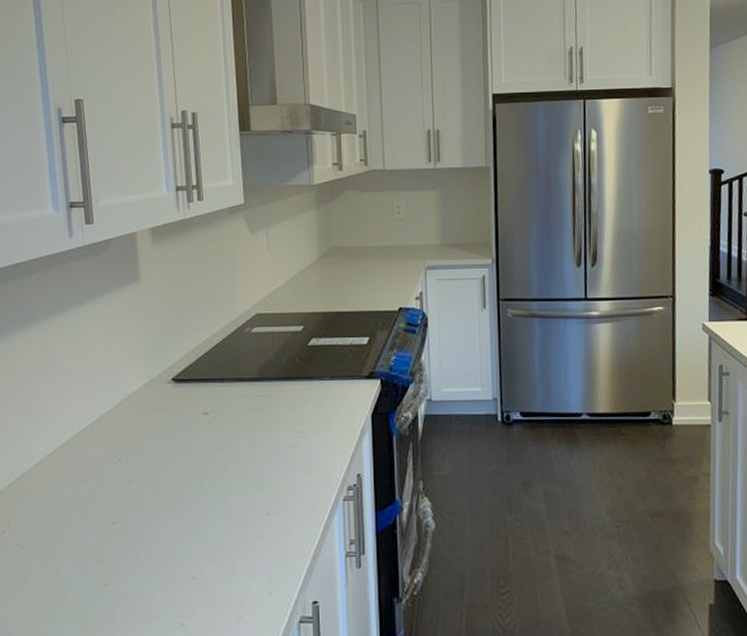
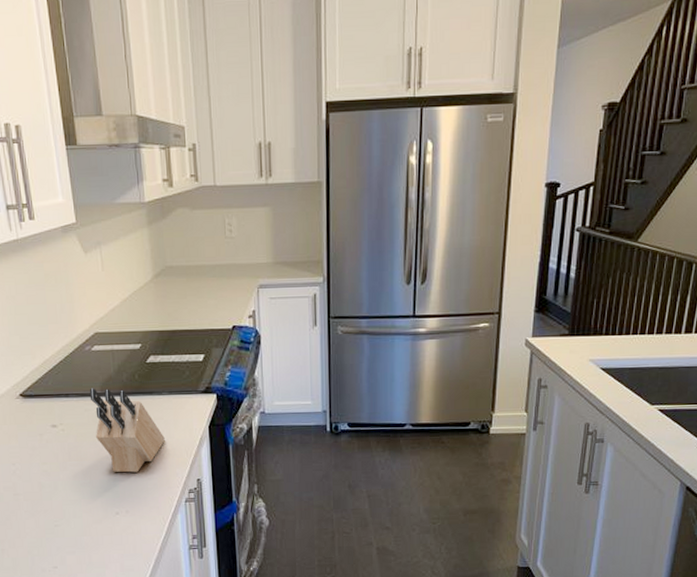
knife block: none [246,372,324,467] -> present [89,388,165,473]

